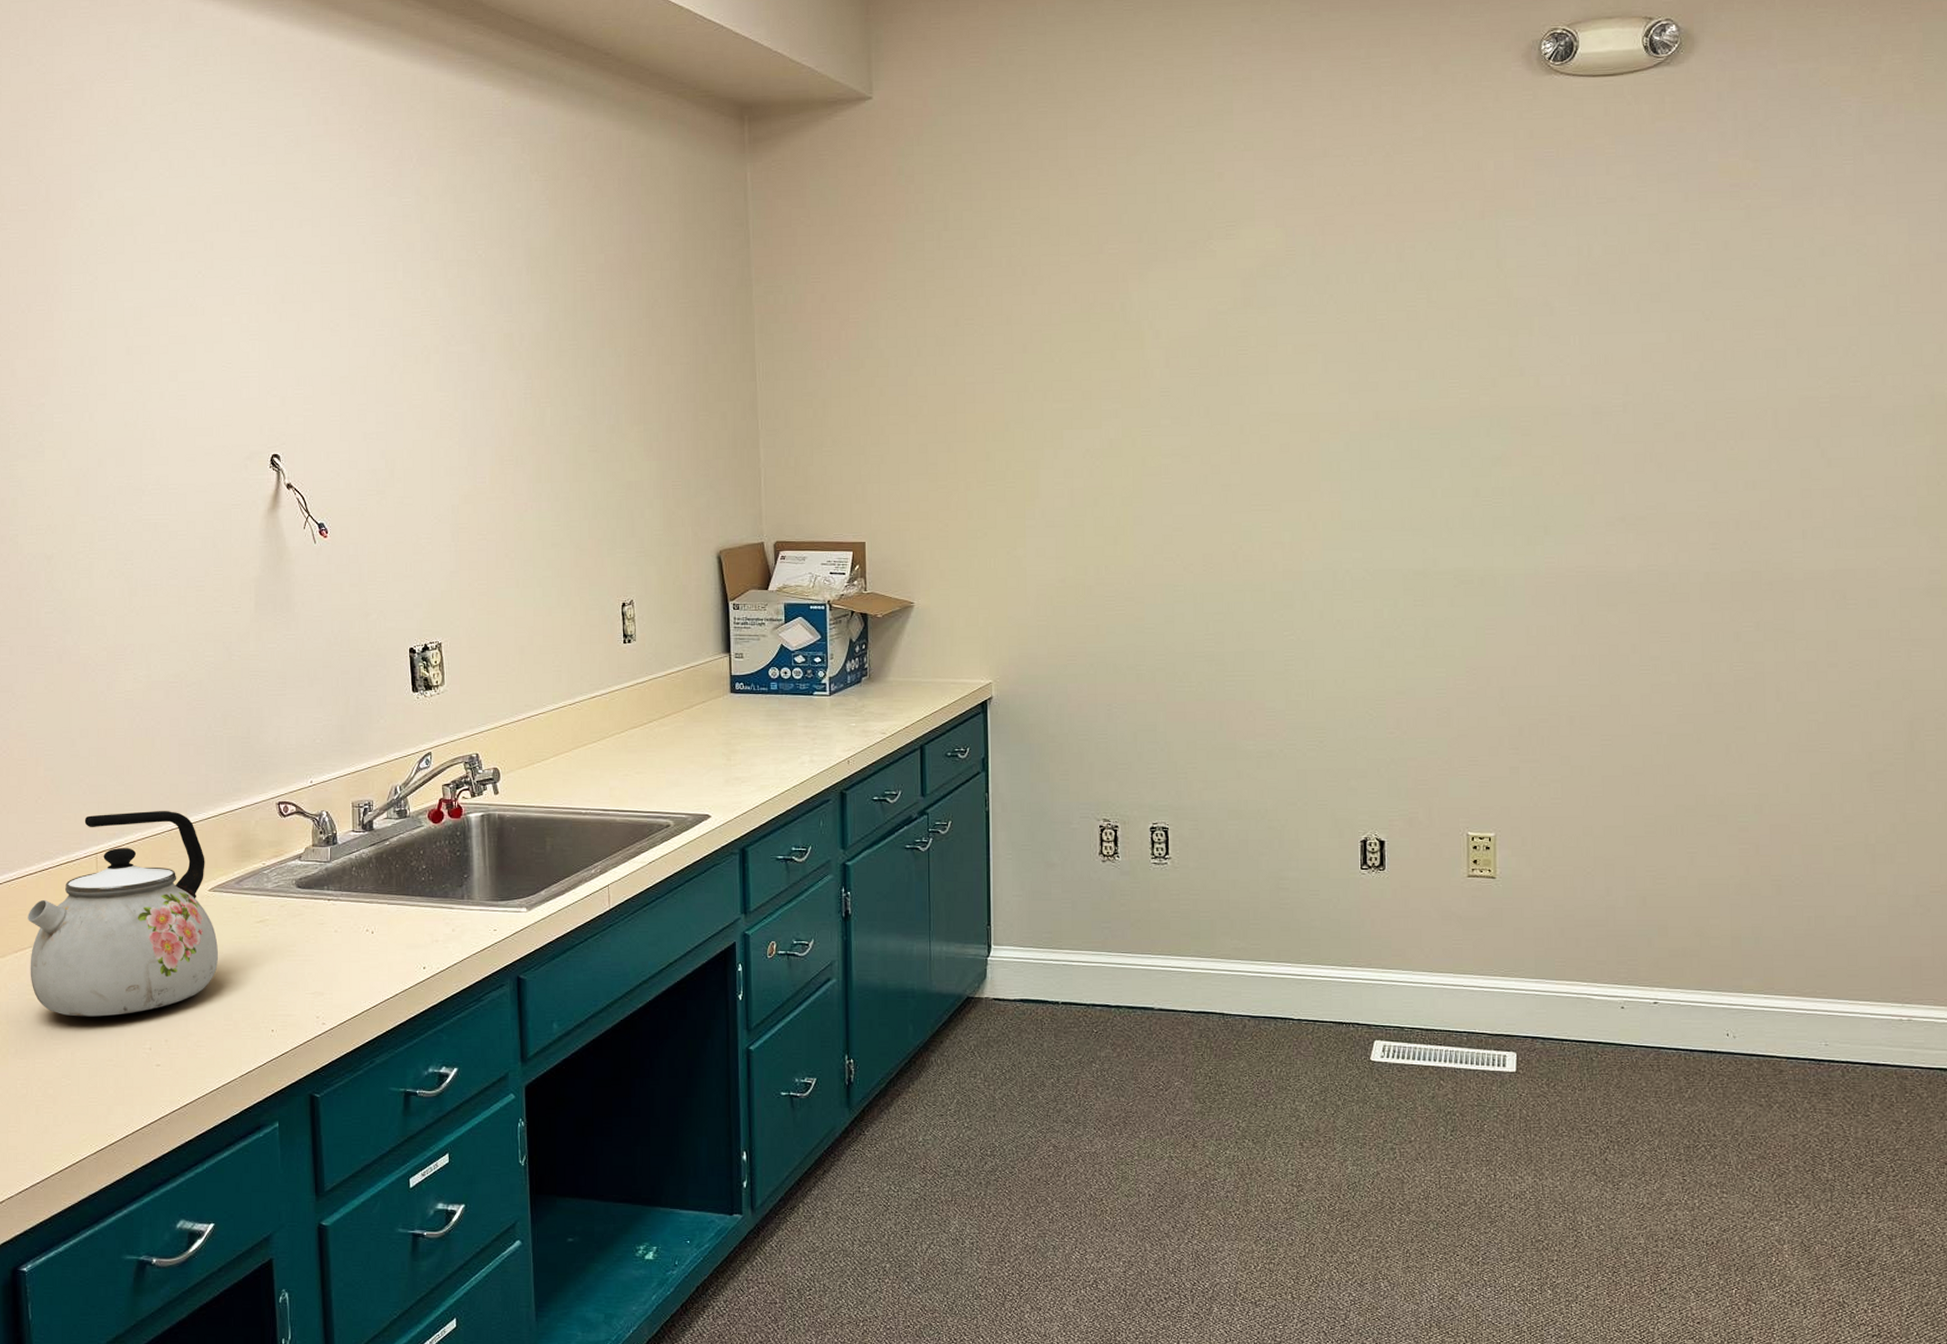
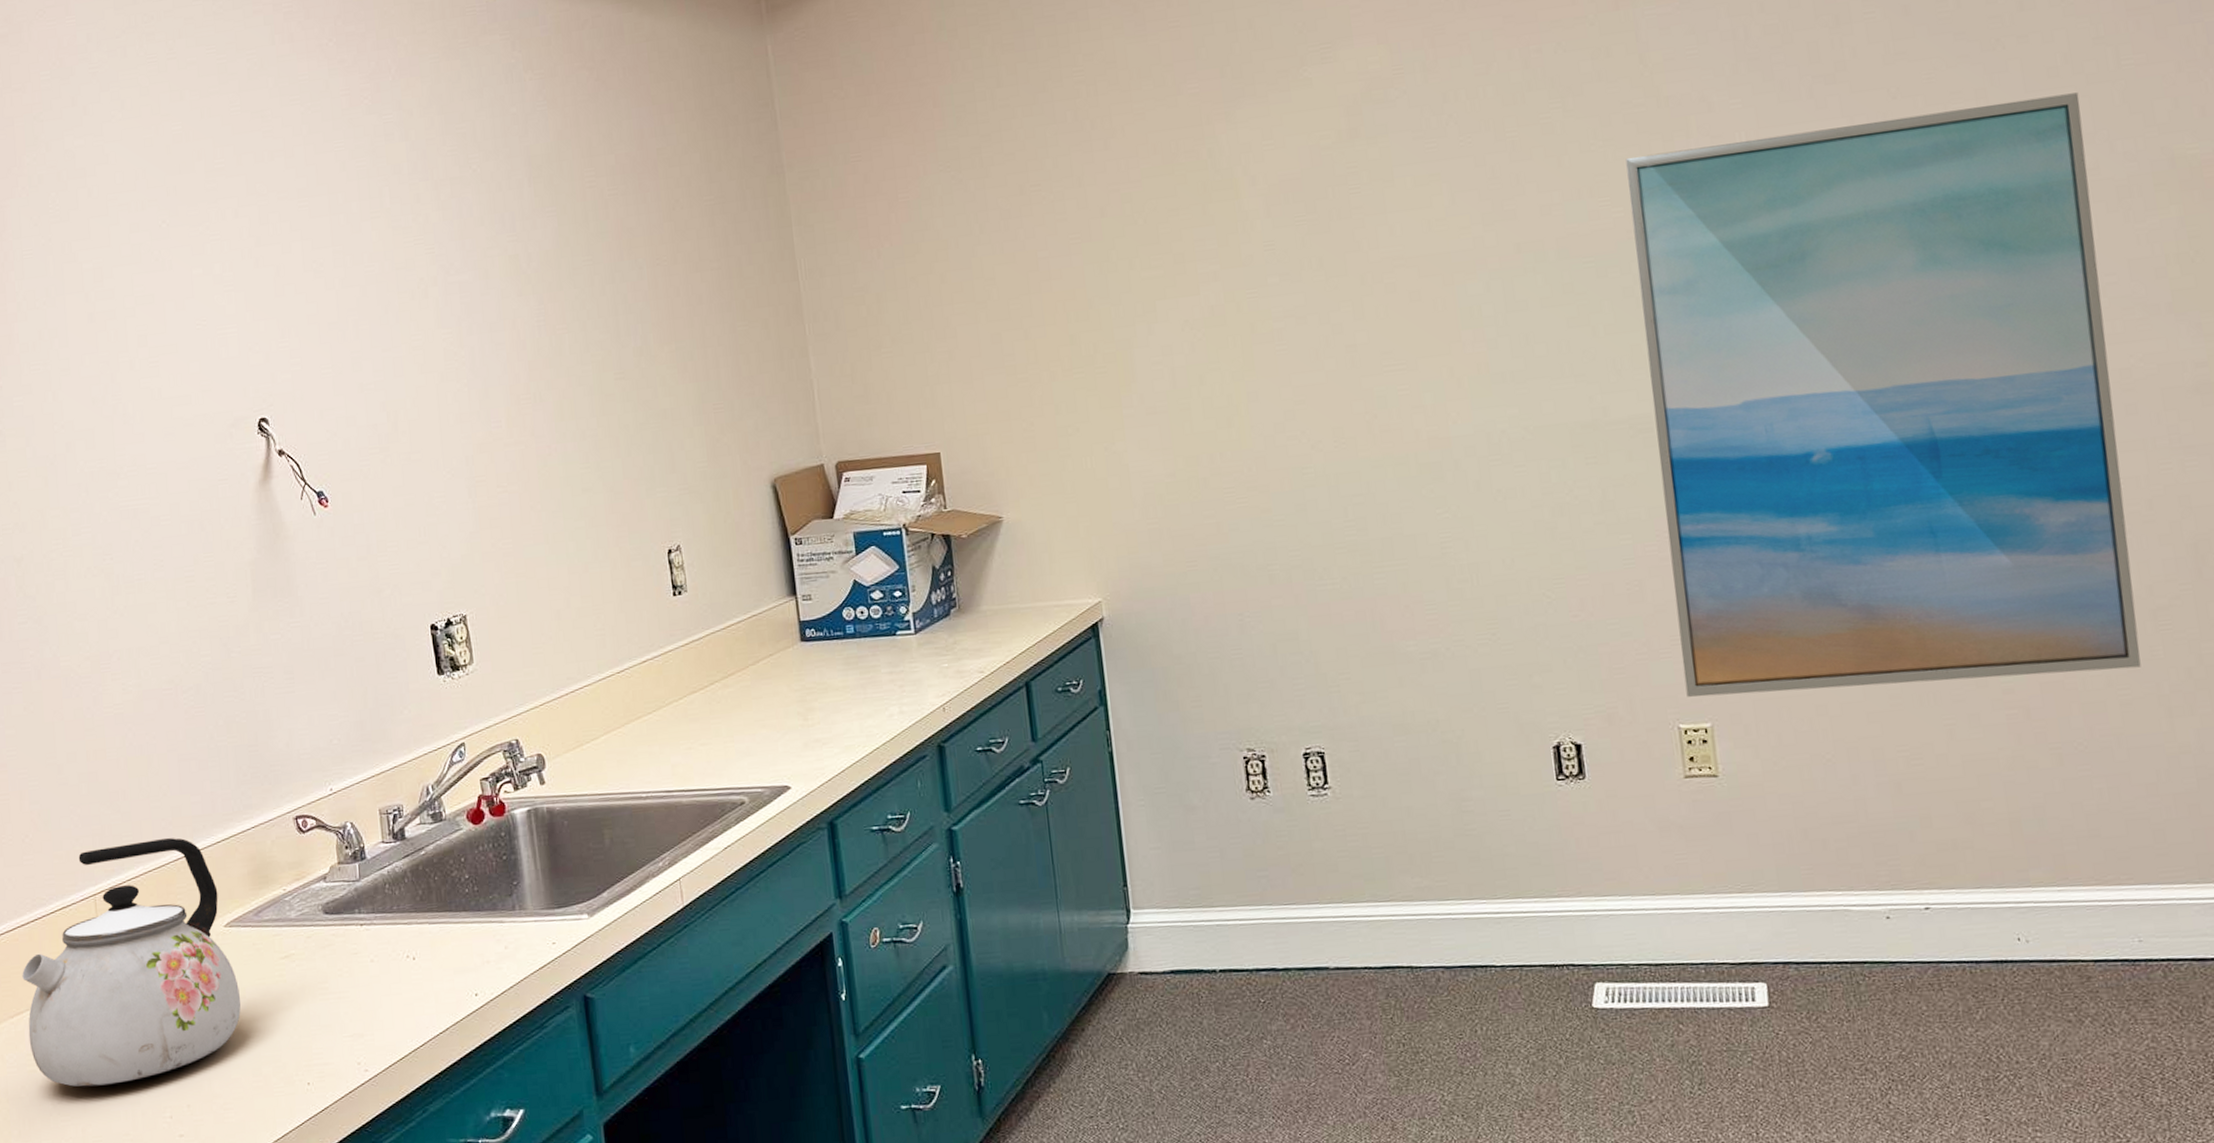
wall art: none [1475,331,1862,820] -> present [1625,92,2141,697]

